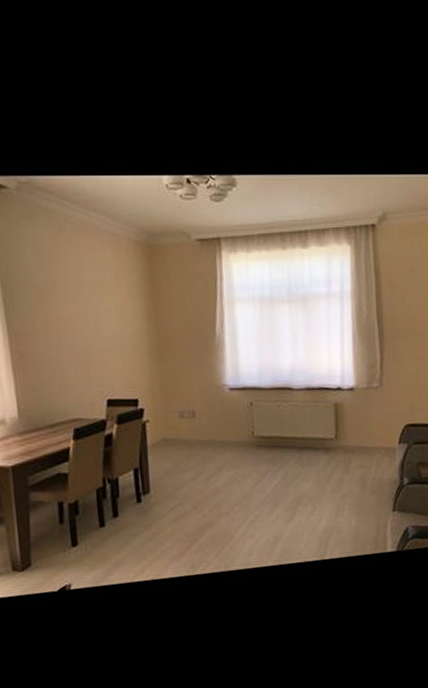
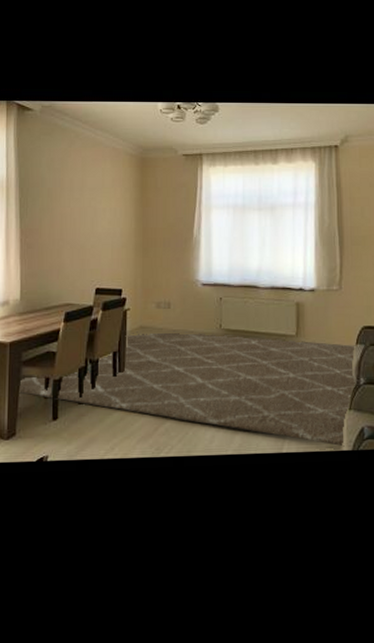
rug: none [30,441,399,548] -> present [20,331,357,447]

